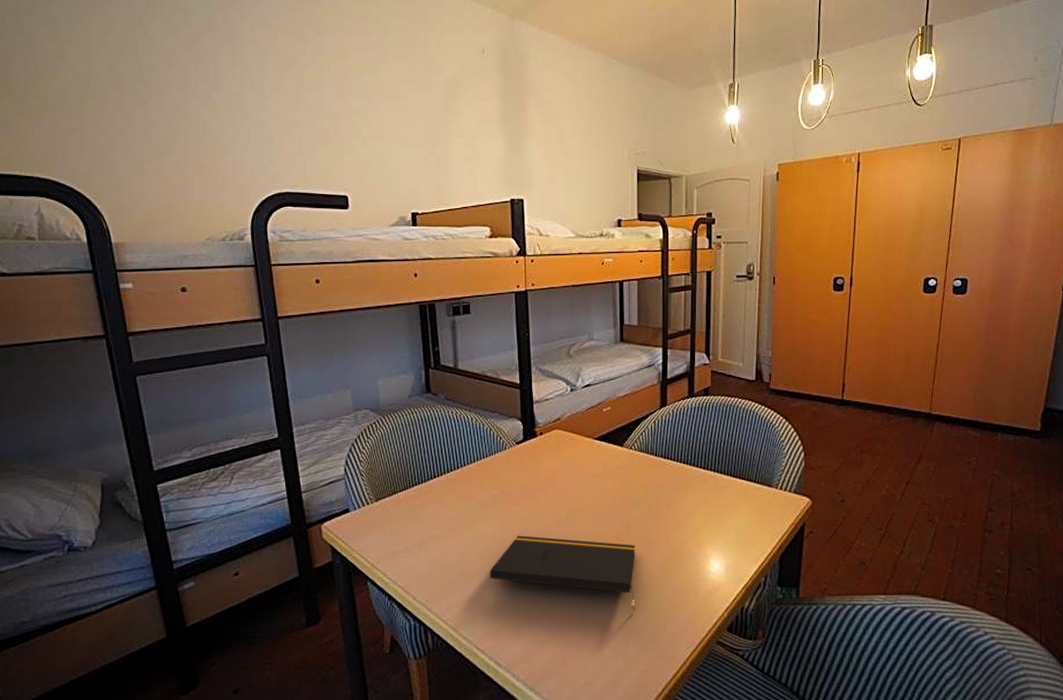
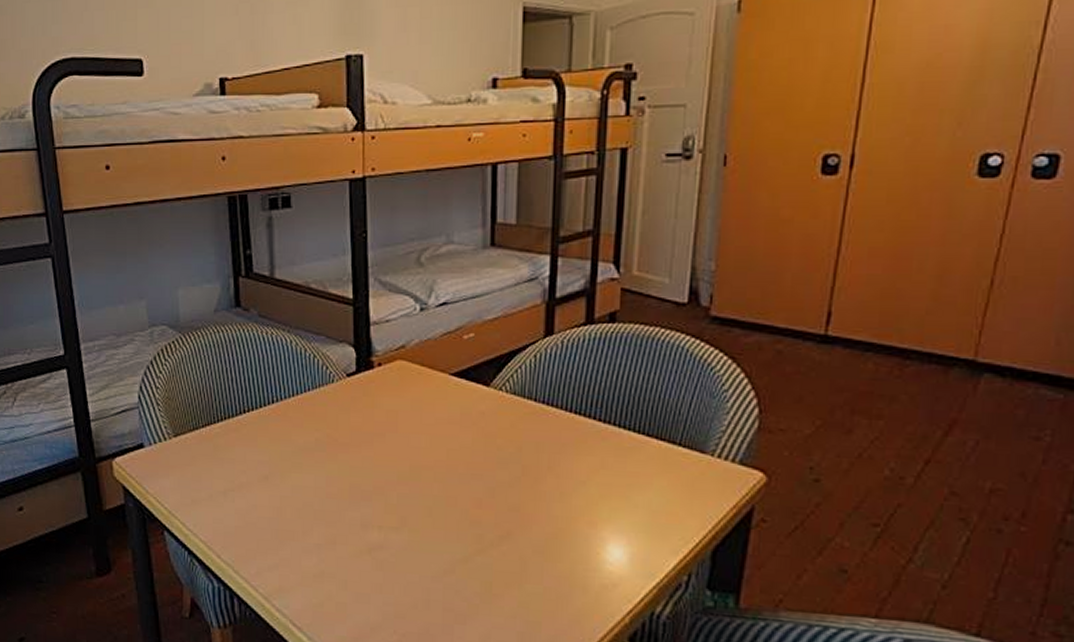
notepad: present [490,535,636,611] -> none [310,491,502,601]

